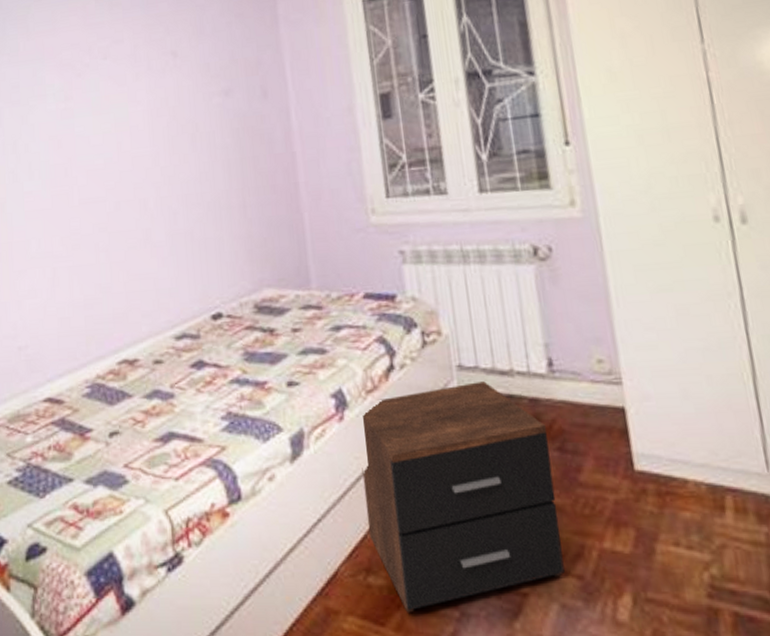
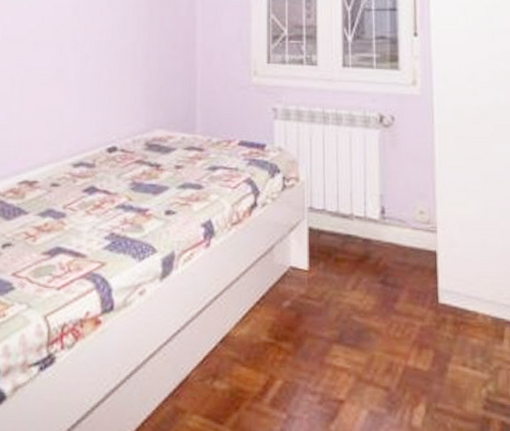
nightstand: present [362,381,565,613] -> none [219,222,375,414]

